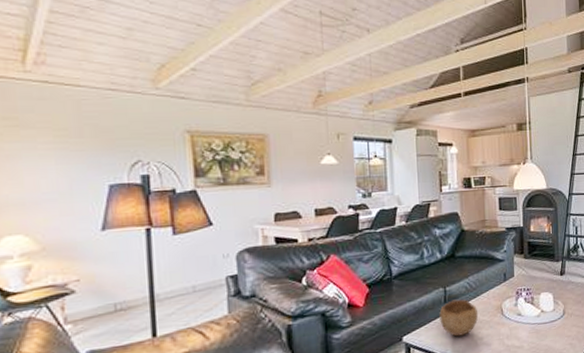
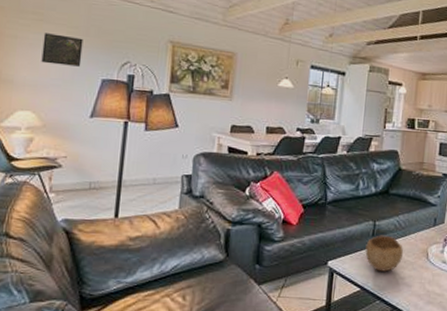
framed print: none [23,140,79,176] -> present [41,33,83,67]

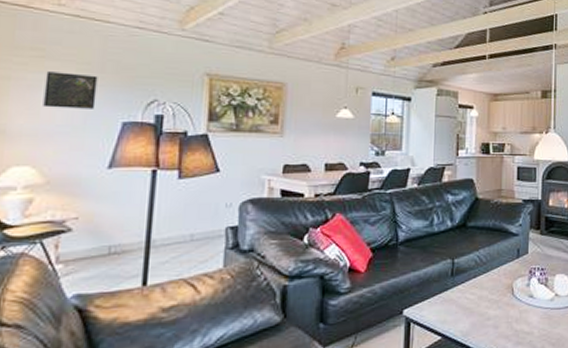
bowl: present [365,235,404,272] -> none [444,273,487,315]

